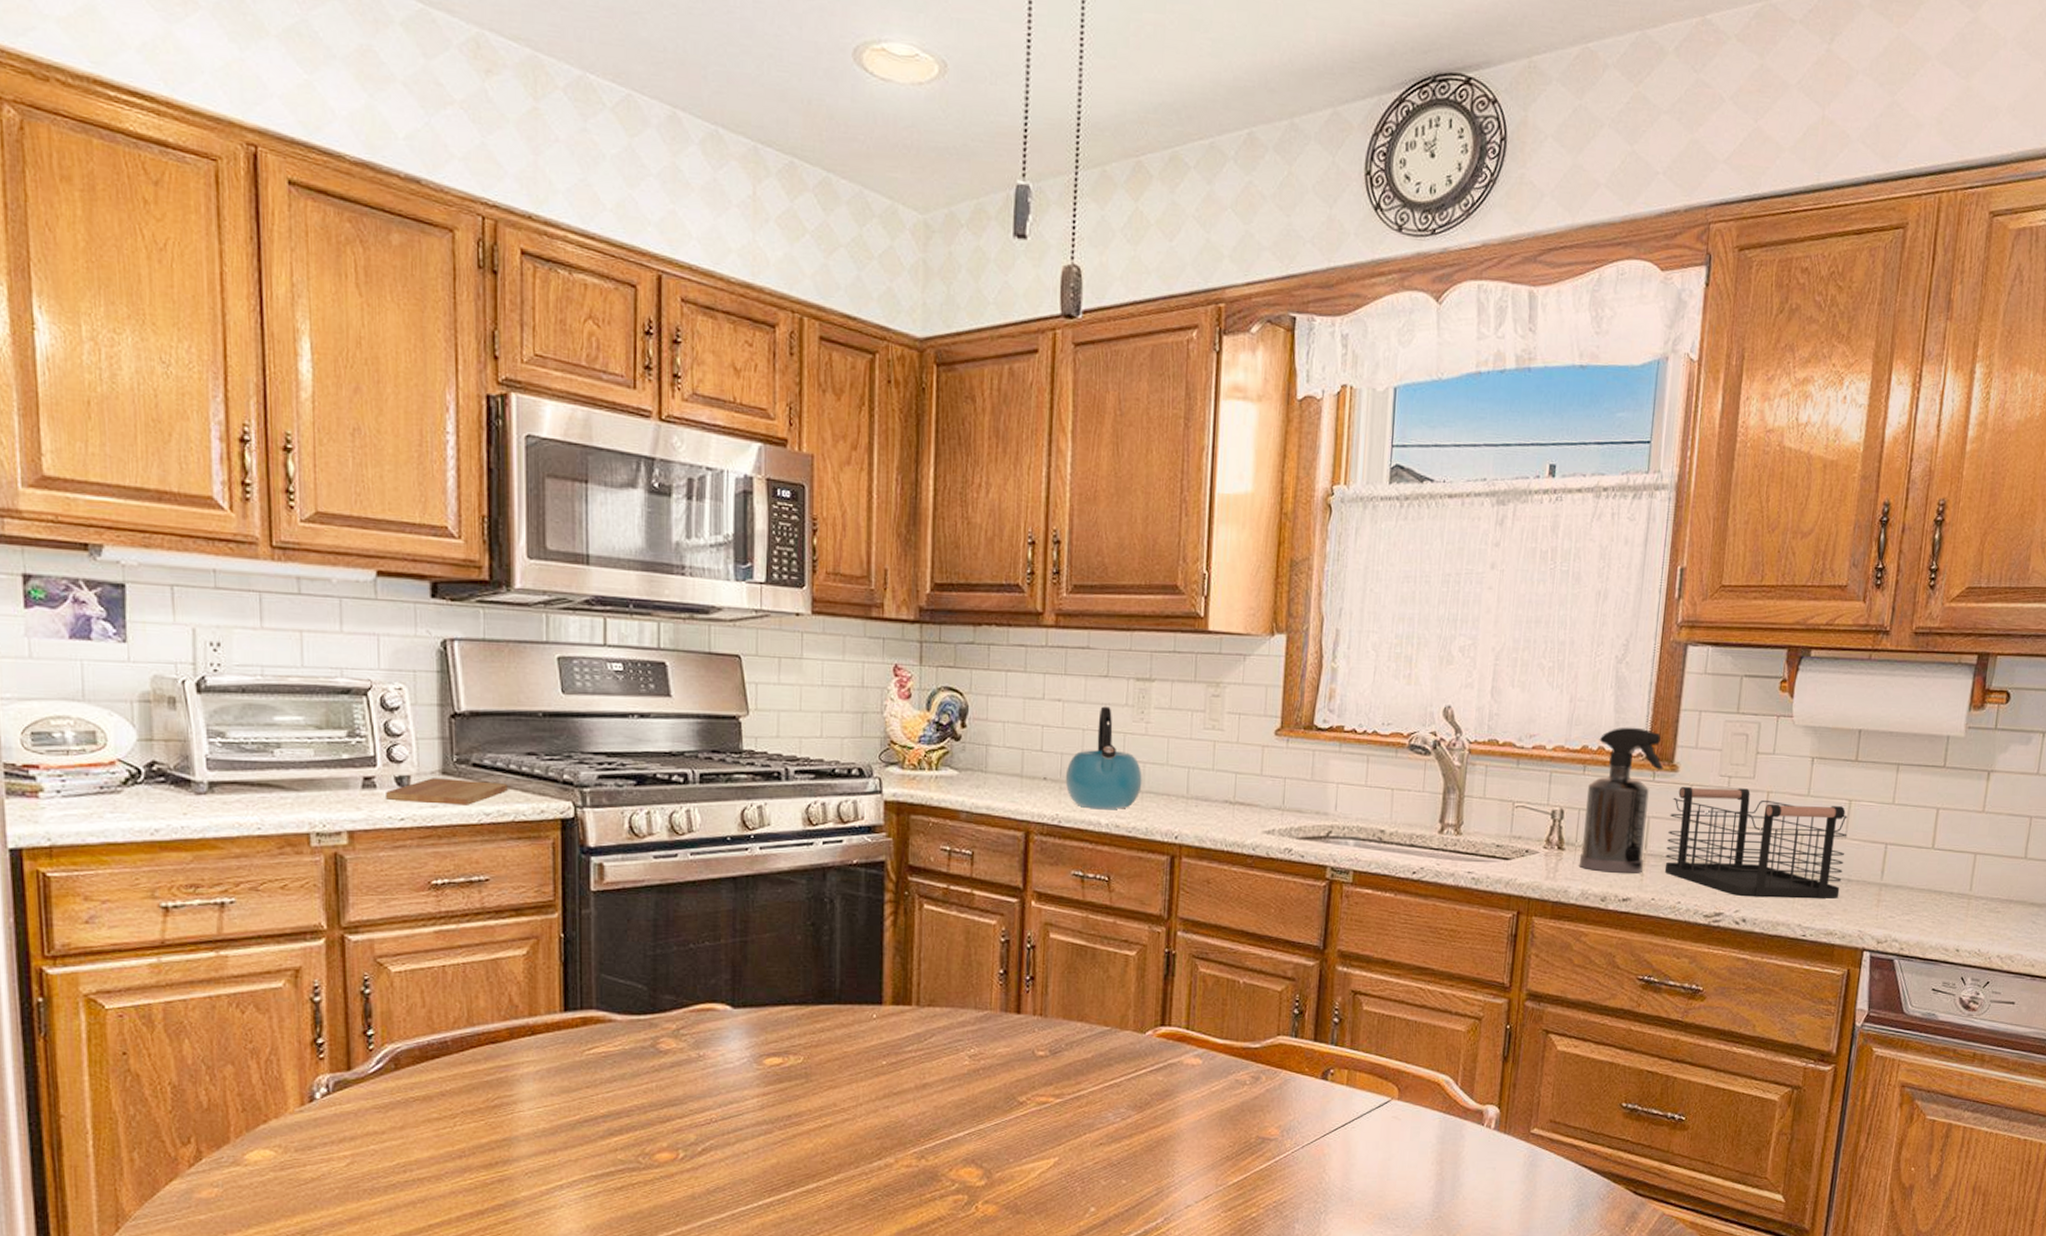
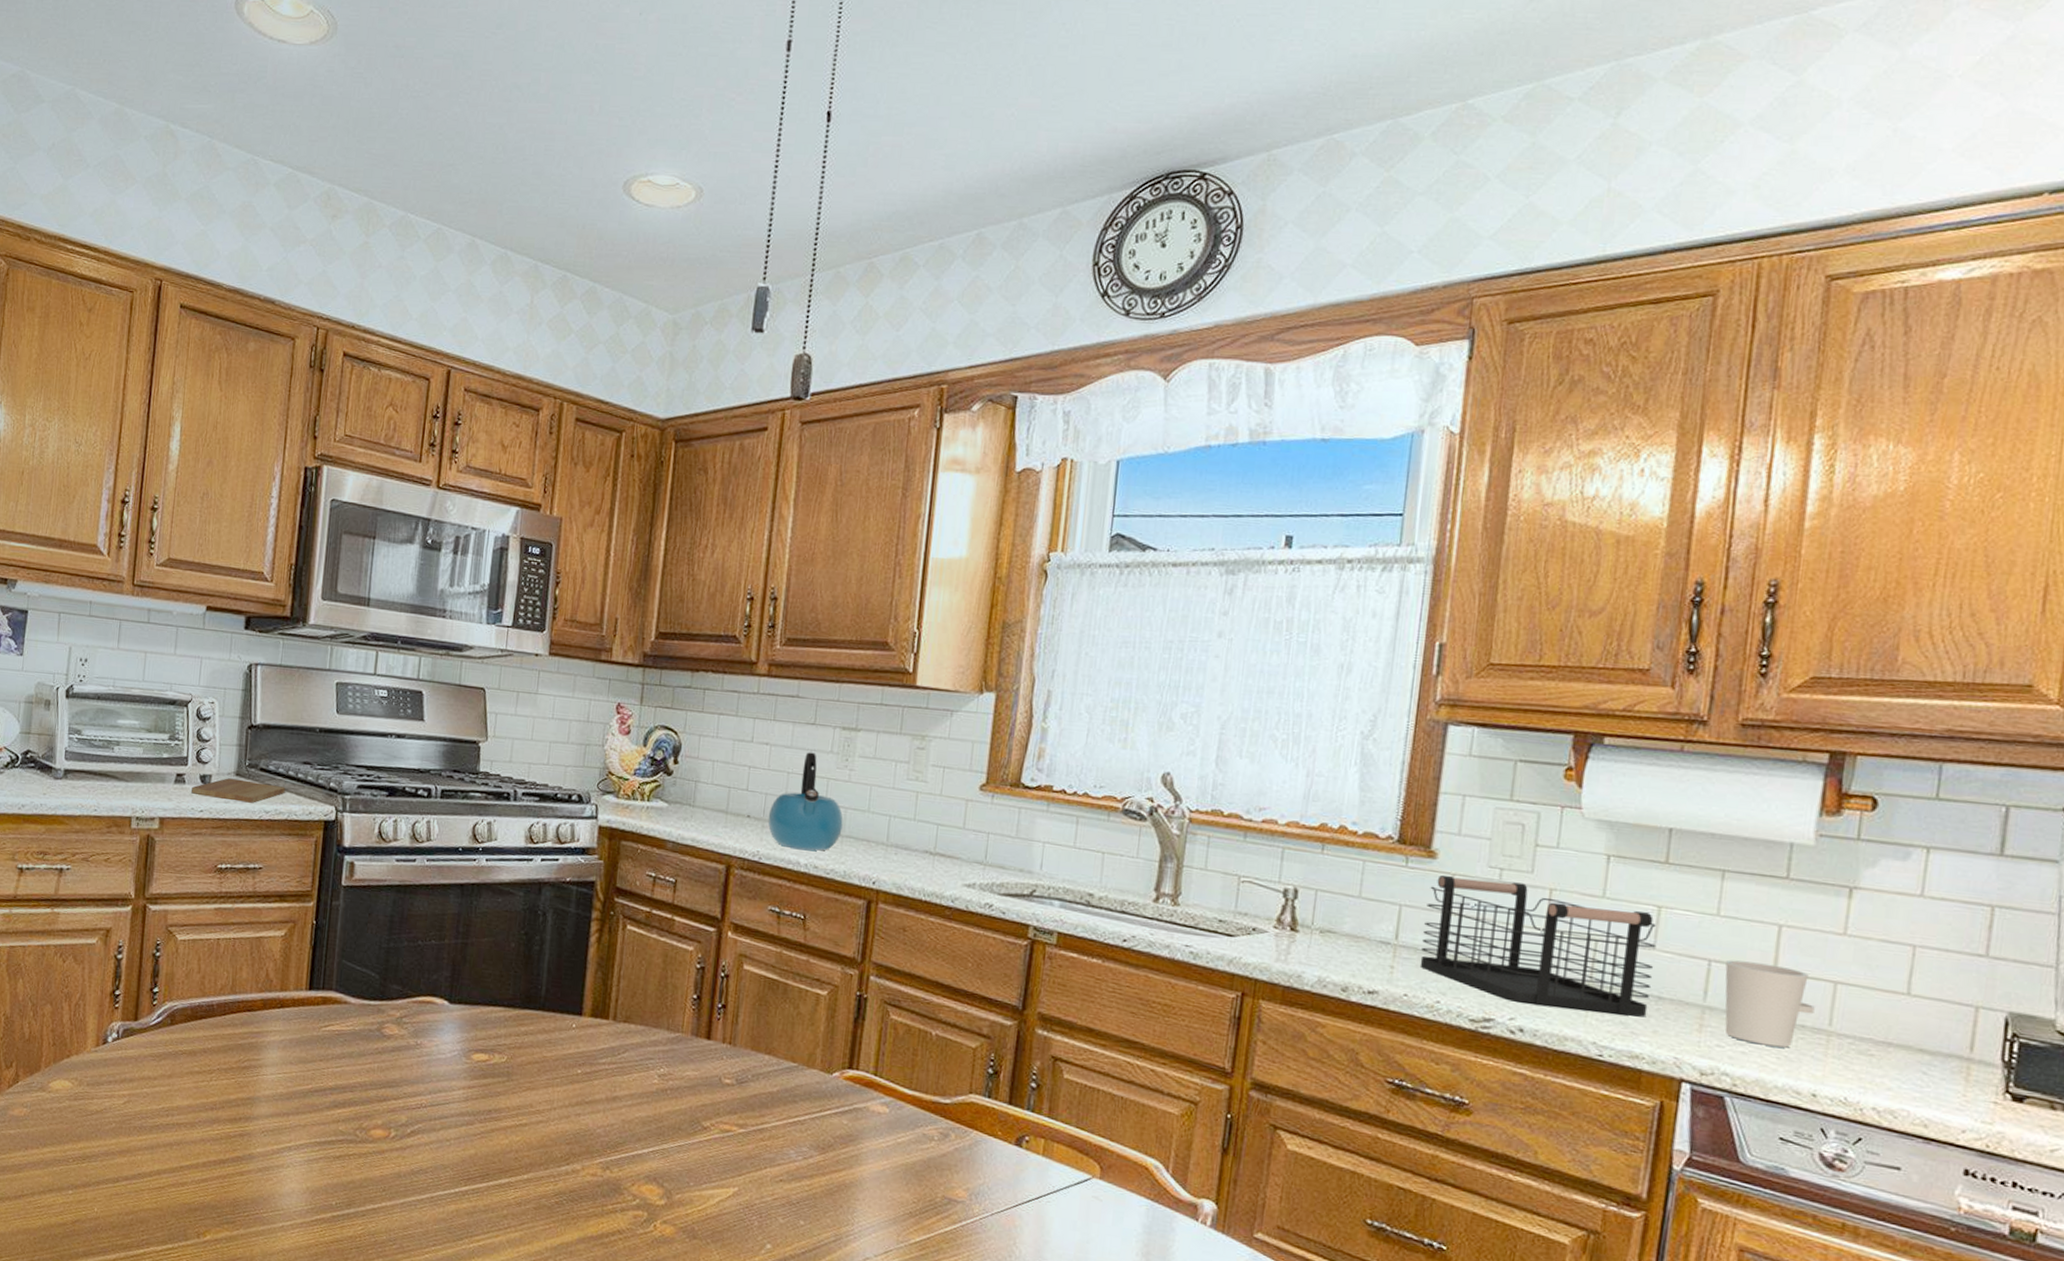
spray bottle: present [1578,727,1664,874] -> none [1315,807,1419,966]
cup: none [1896,842,1960,913] -> present [1725,960,1815,1048]

